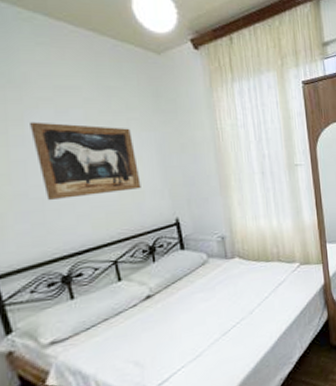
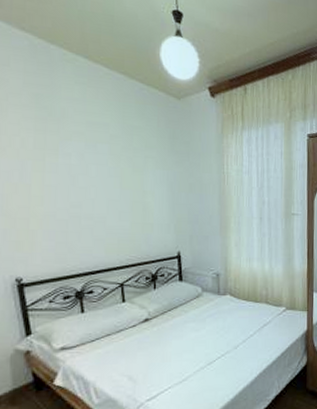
wall art: present [30,122,141,201] -> none [63,152,151,224]

